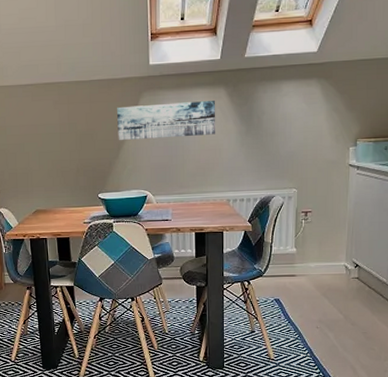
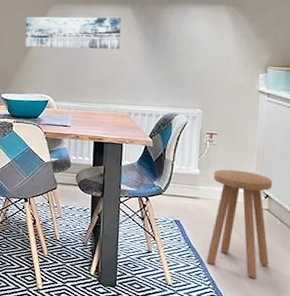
stool: none [304,244,361,342] -> present [206,169,272,279]

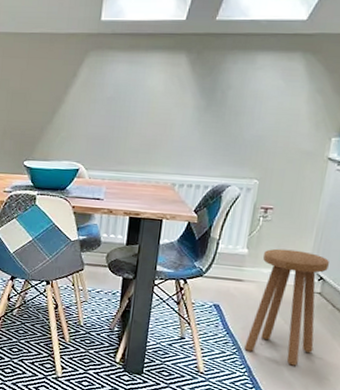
wall art: present [25,16,122,49] -> none [54,65,174,107]

